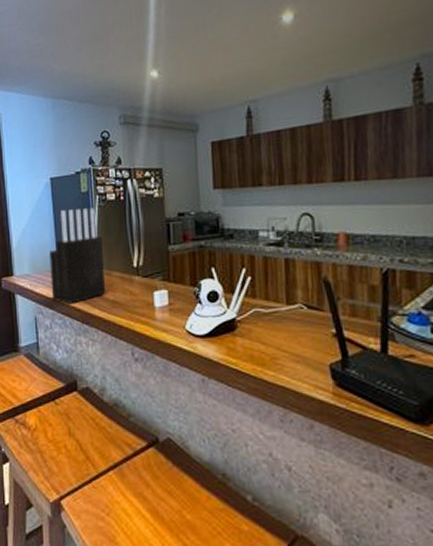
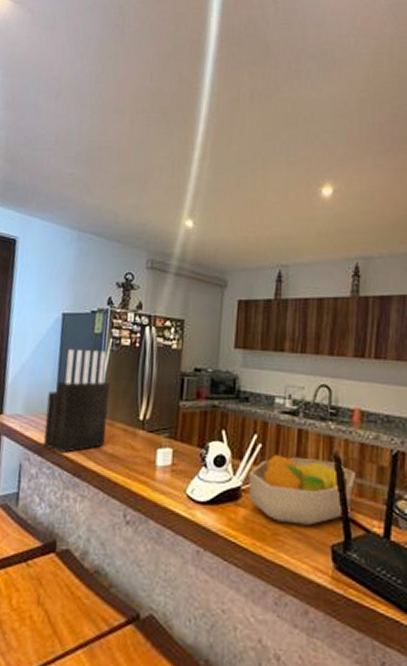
fruit bowl: none [241,285,347,348] -> present [248,455,355,526]

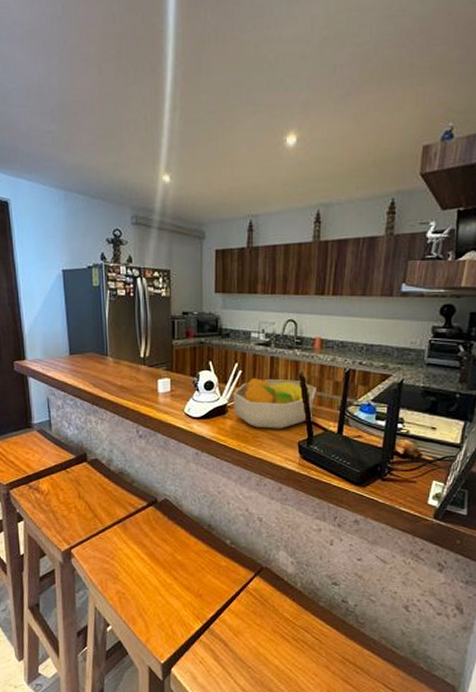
knife block: present [43,350,111,453] -> none [61,301,115,387]

